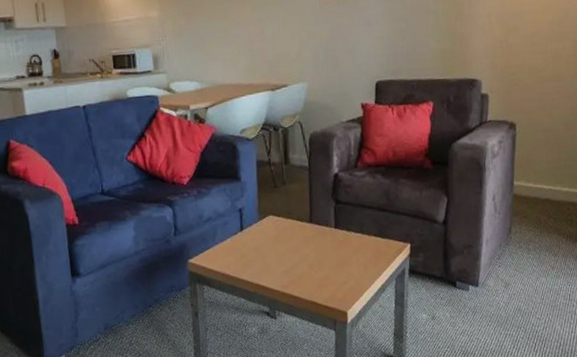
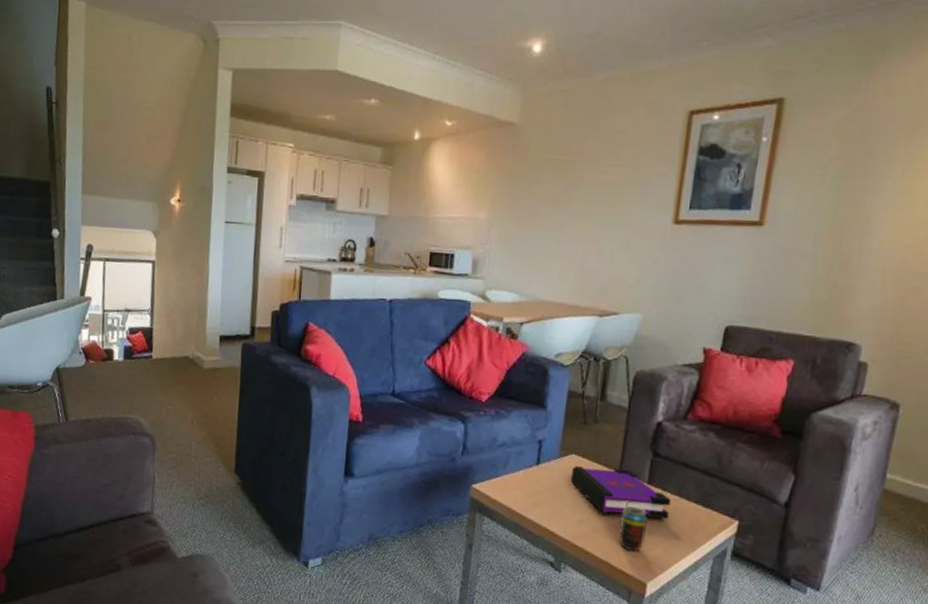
board game: none [271,219,356,261] -> present [570,466,671,519]
beverage can: none [317,246,340,288] -> present [619,501,647,552]

